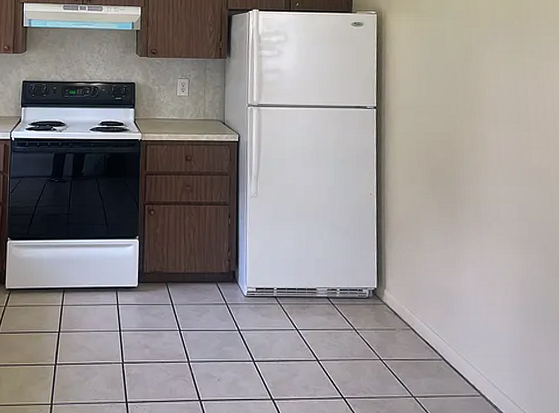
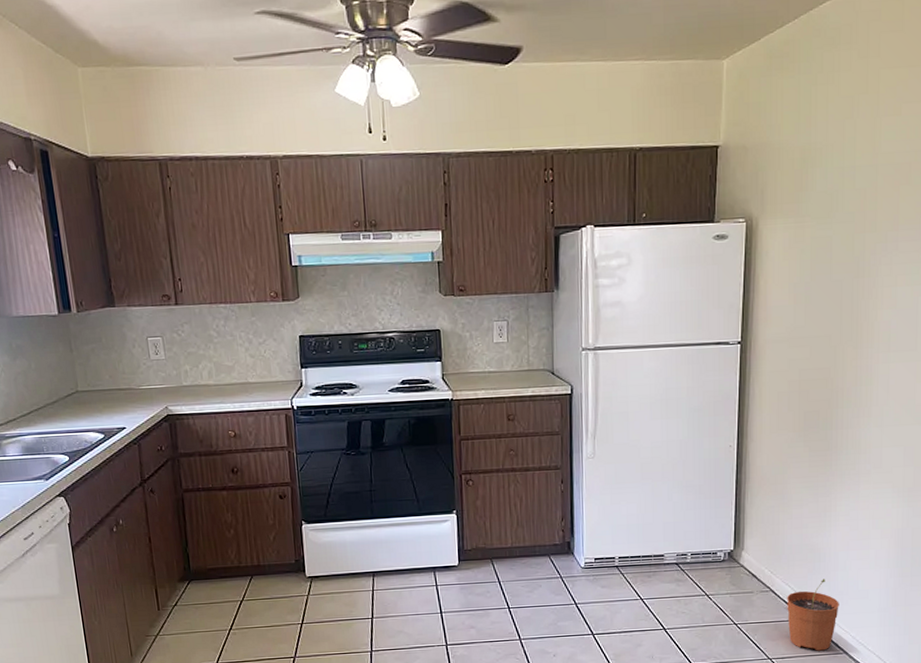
plant pot: none [426,320,473,392] -> present [787,578,839,651]

